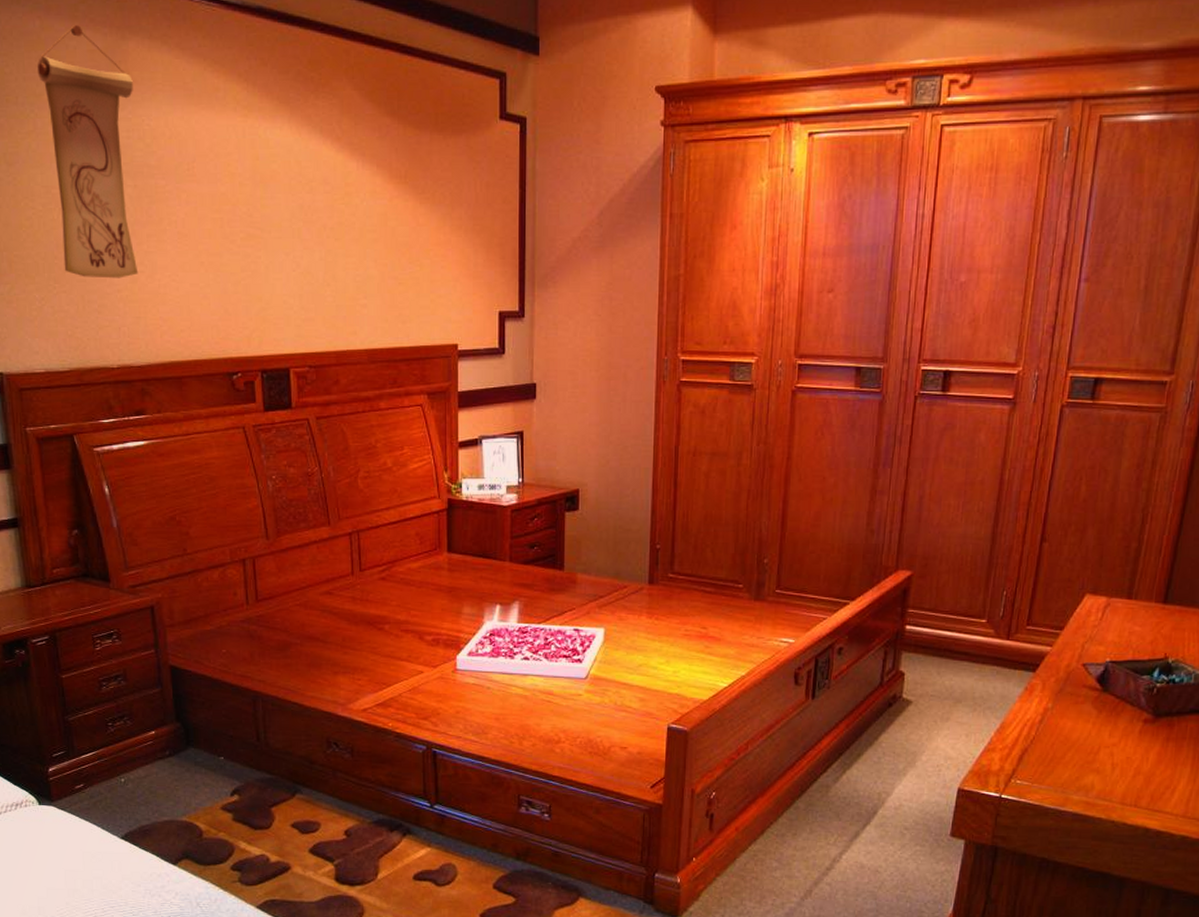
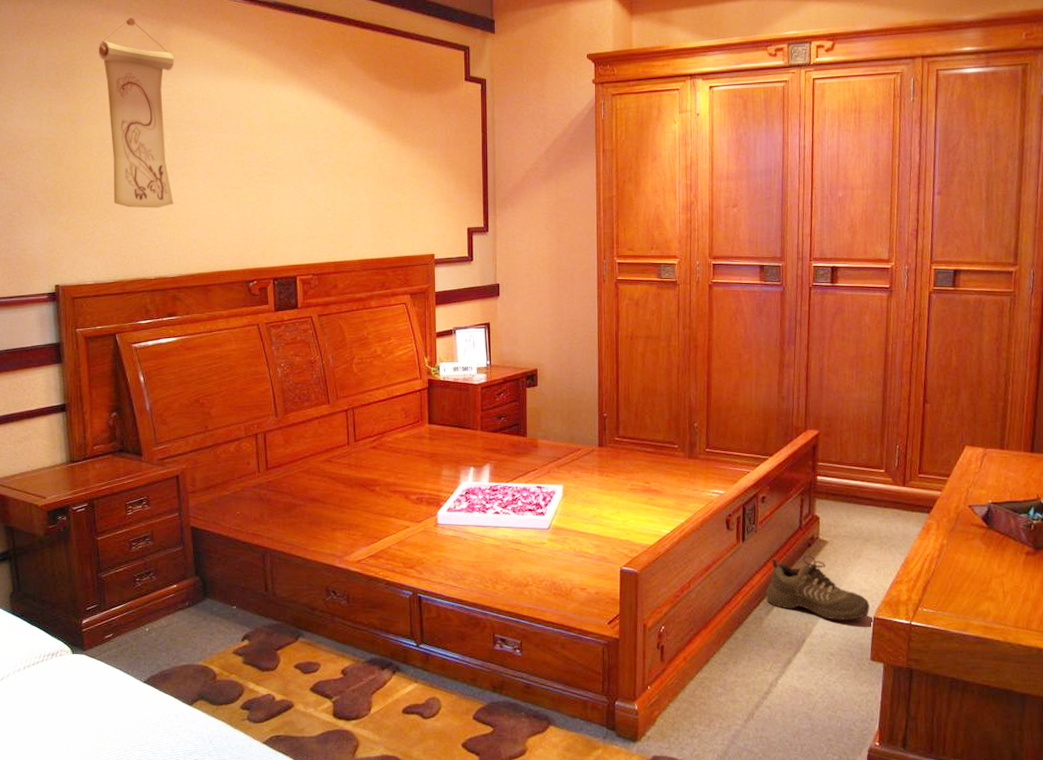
shoe: none [835,716,955,791] -> present [766,555,870,620]

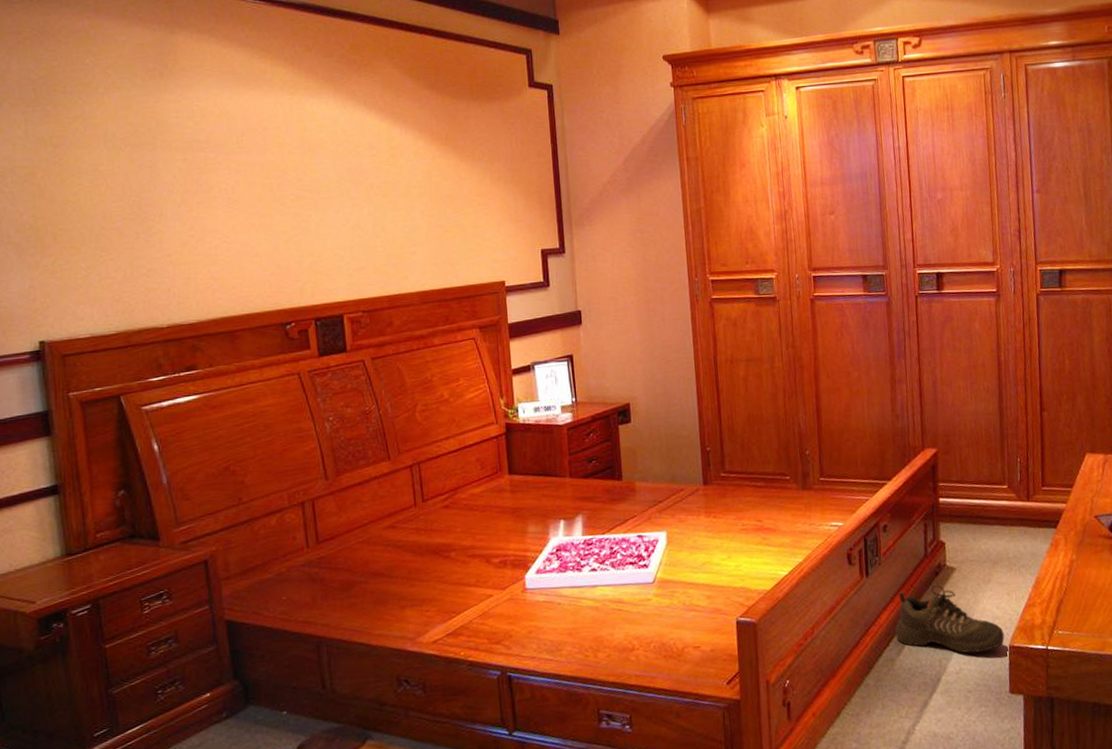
wall scroll: present [98,18,174,208] -> none [85,23,189,245]

